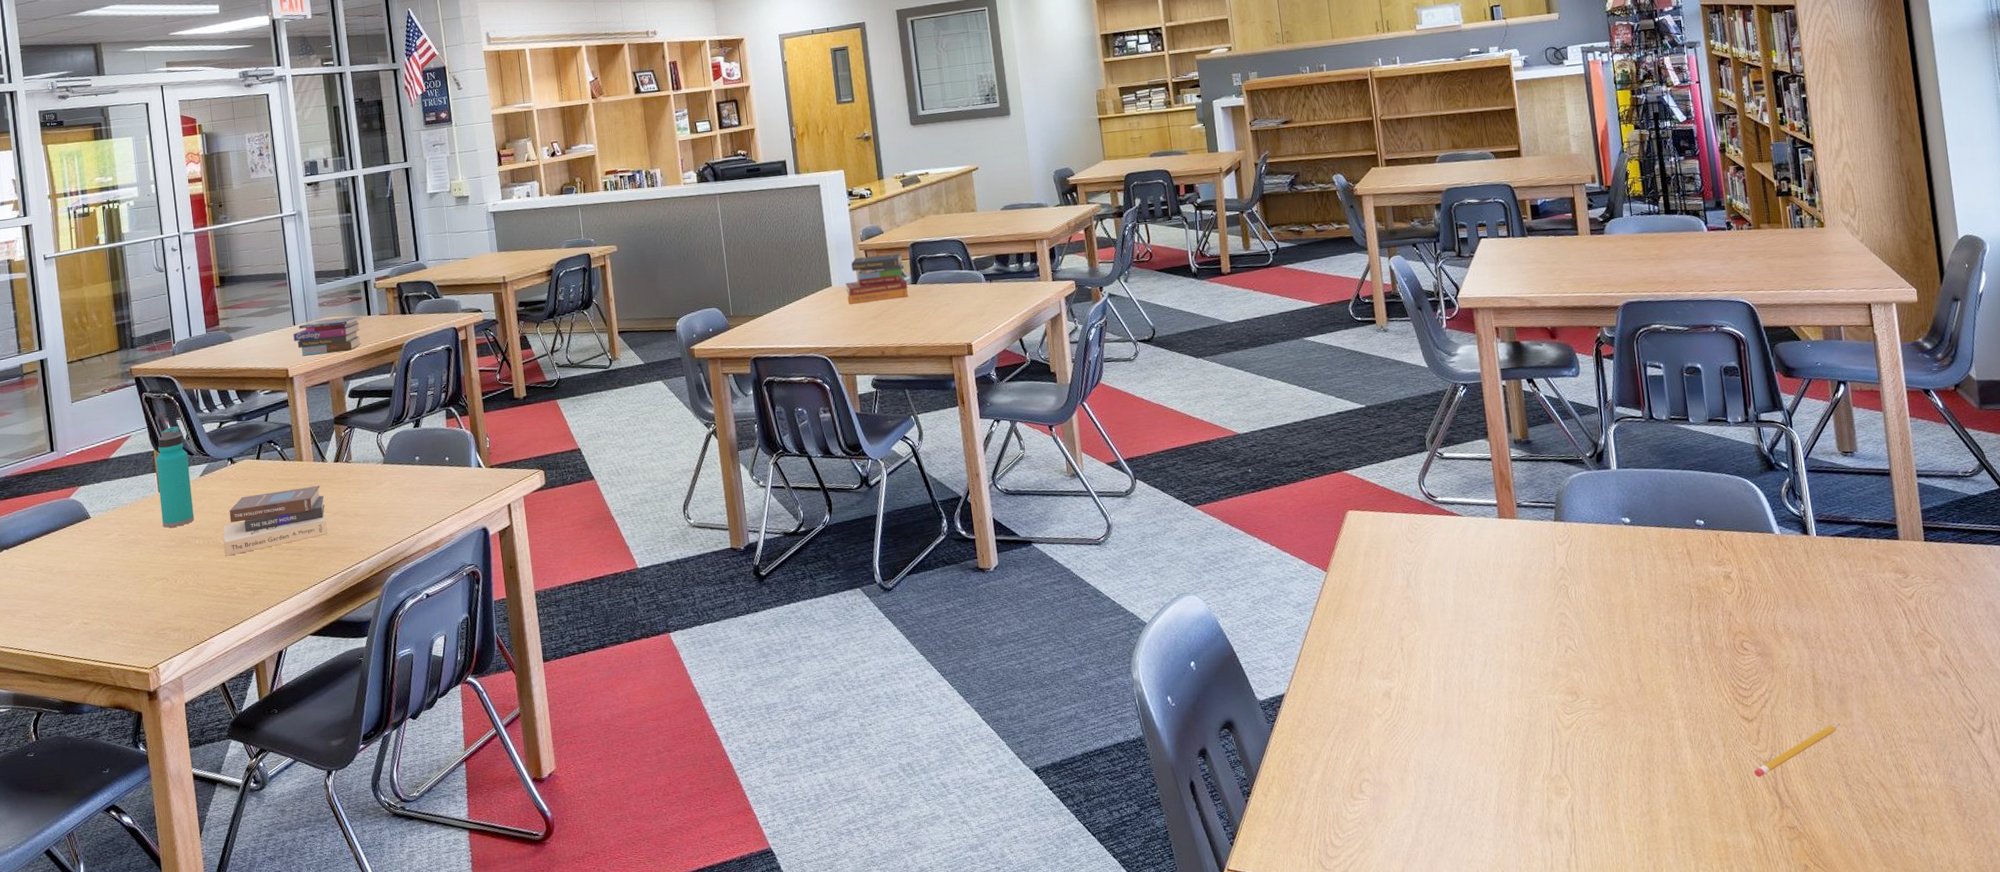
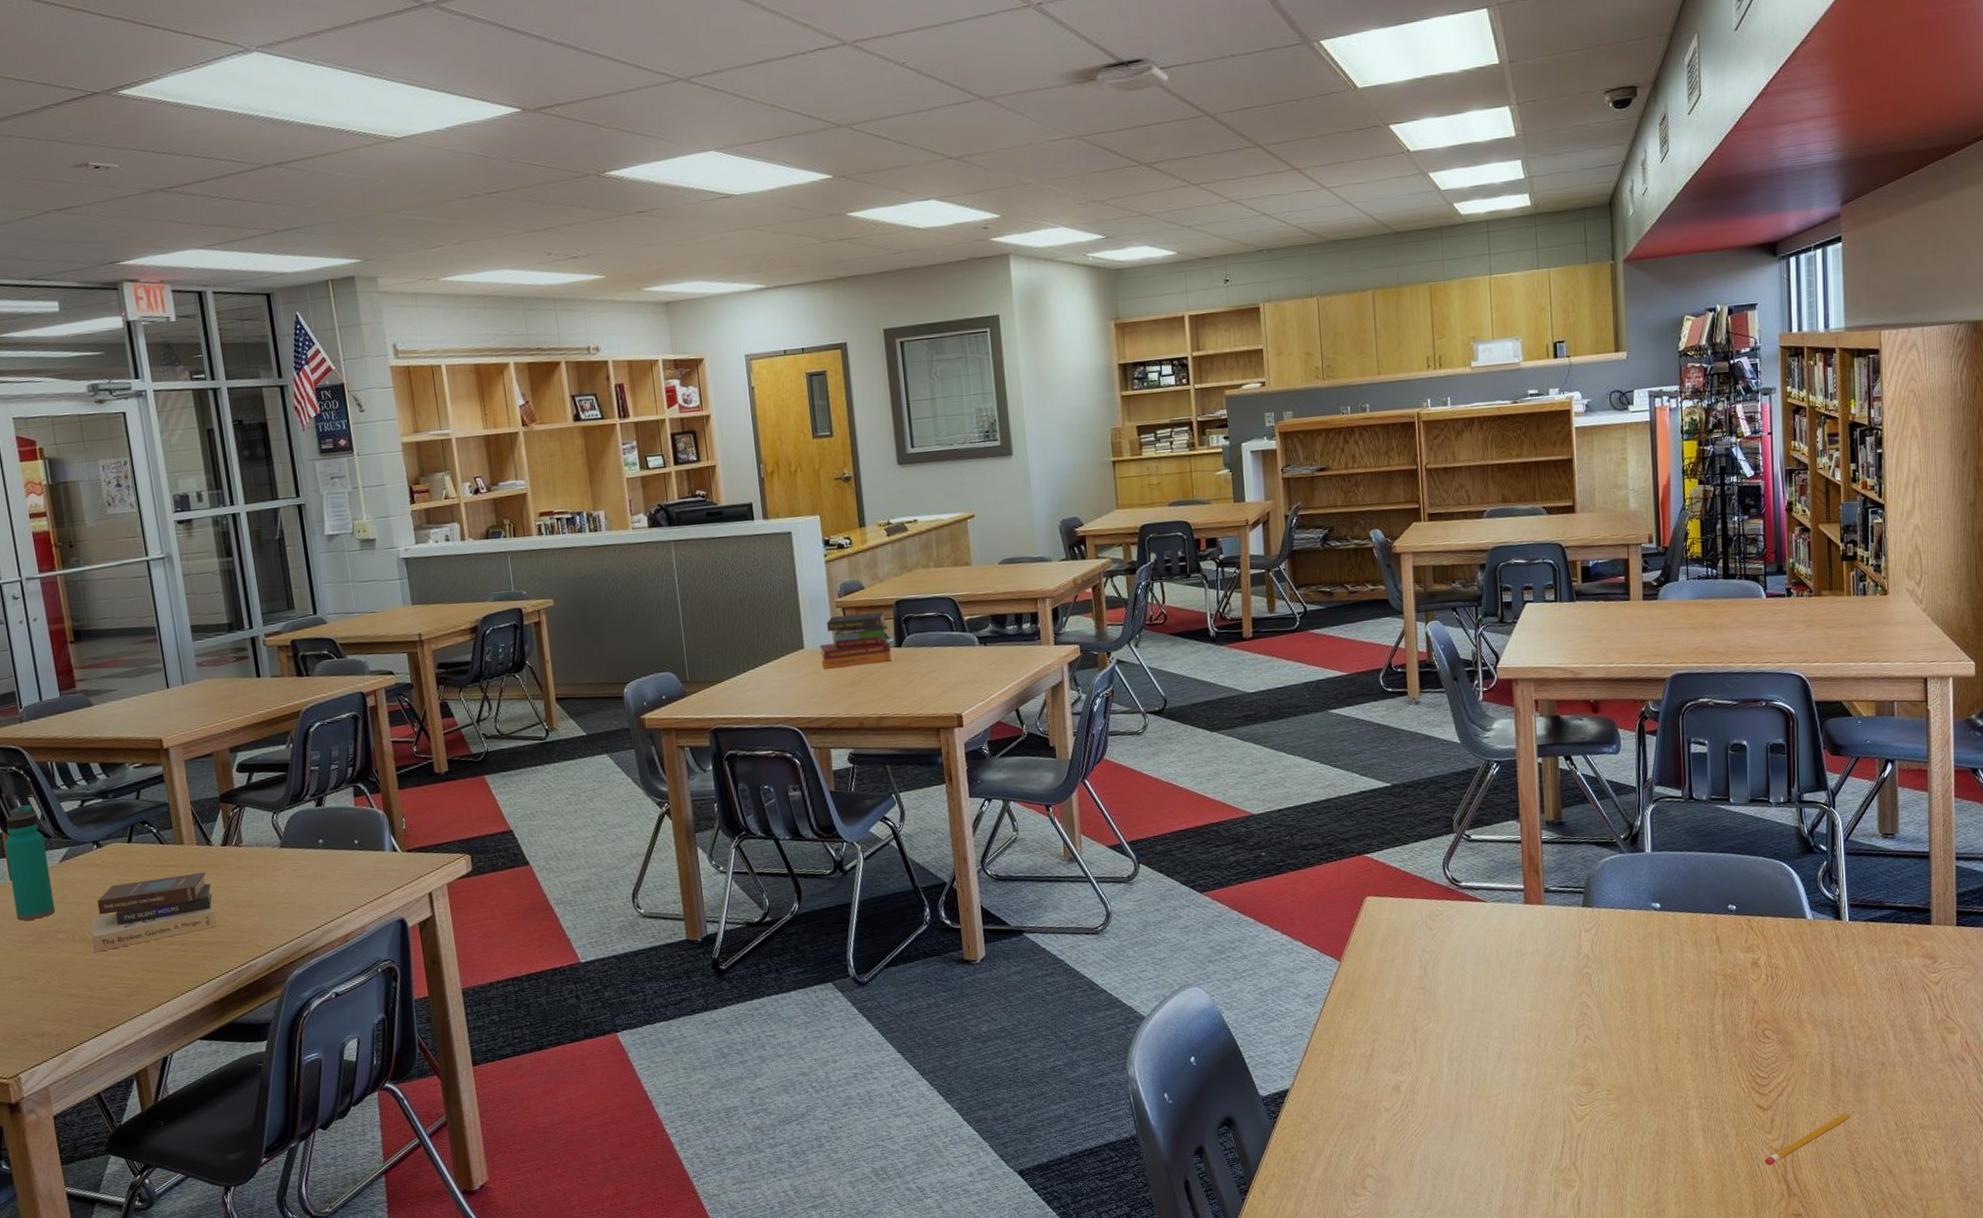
books: present [293,316,363,356] -> none [167,678,251,724]

